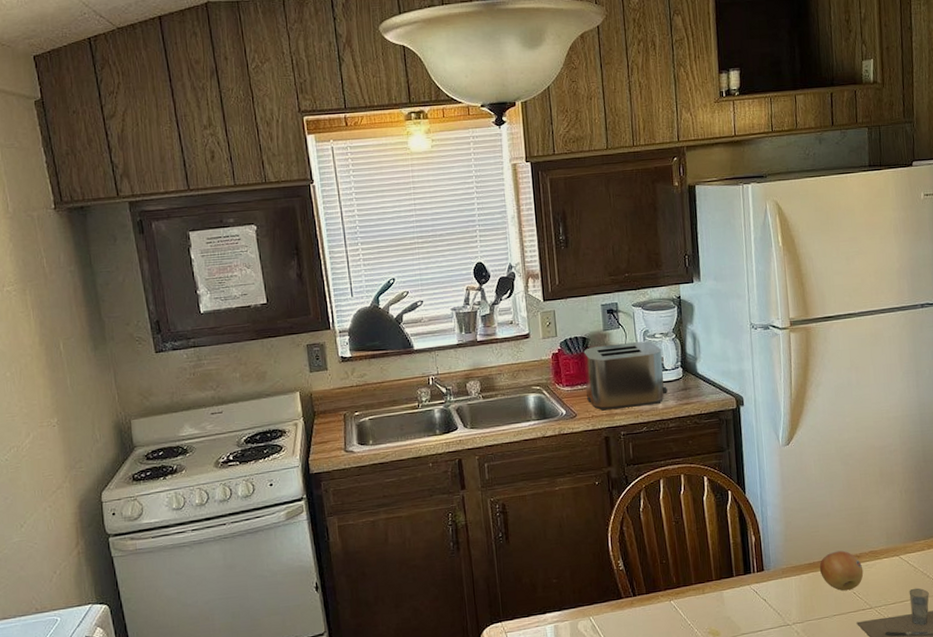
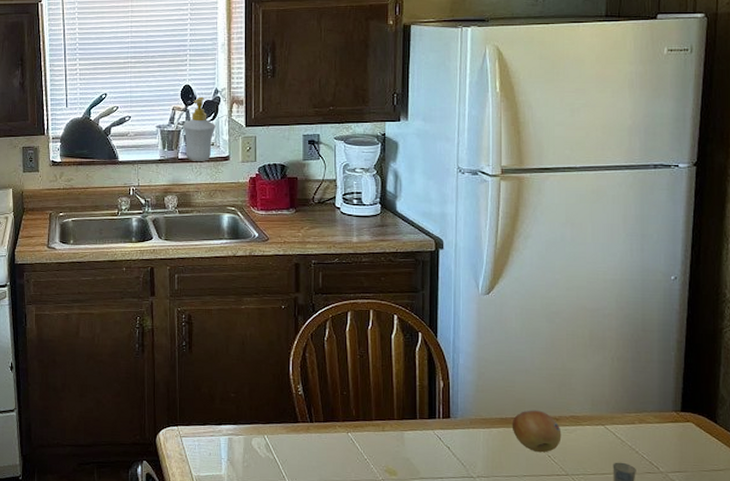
soap bottle: none [478,273,513,343] -> present [182,97,215,161]
toaster: present [583,341,668,411] -> none [281,174,363,238]

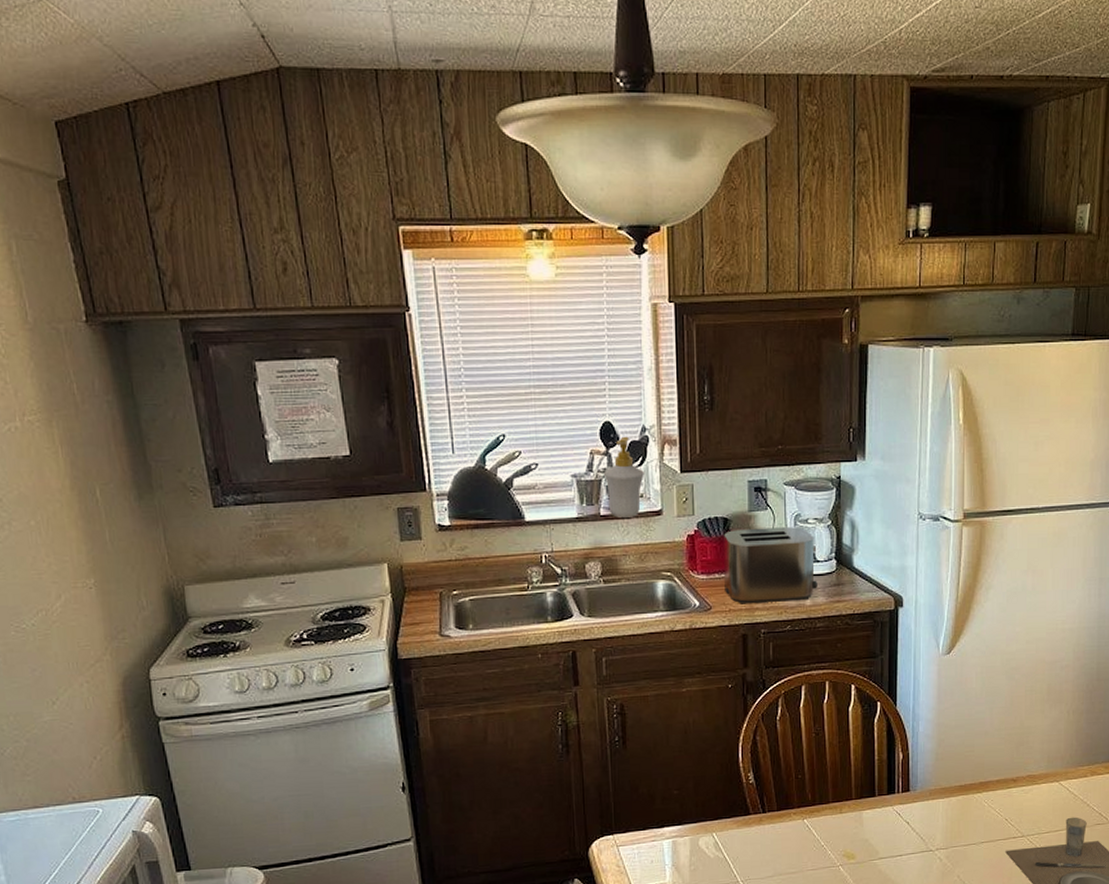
toaster: none [281,174,363,238] -> present [724,527,818,604]
fruit: present [512,410,562,453] -> none [970,773,1019,817]

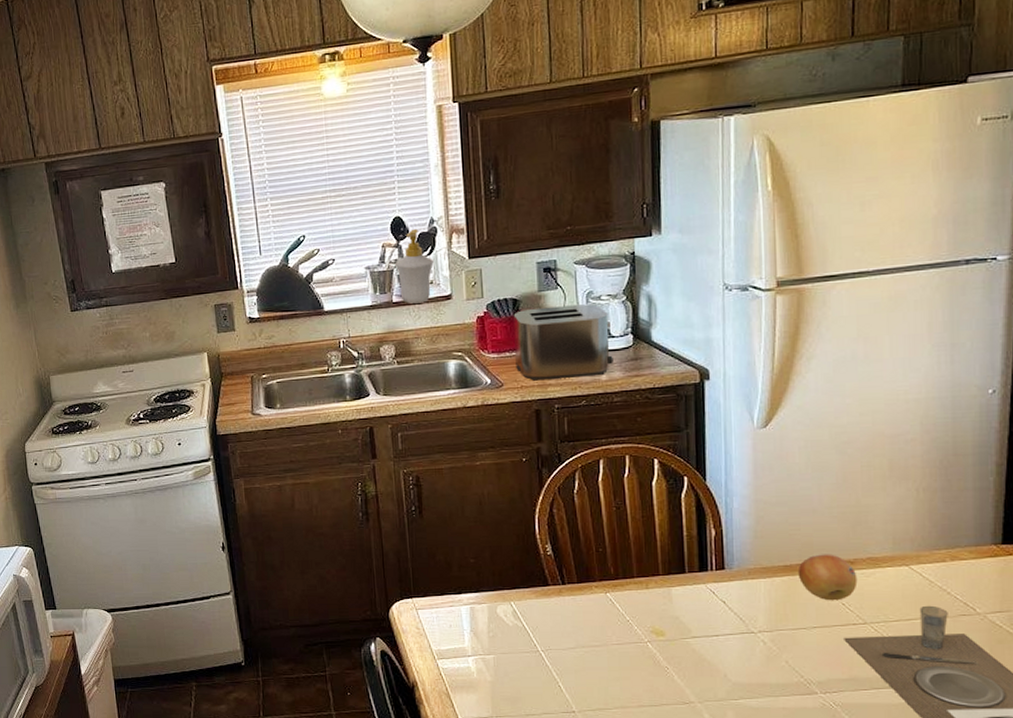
fruit: none [970,773,1019,817] -> present [797,554,858,601]

